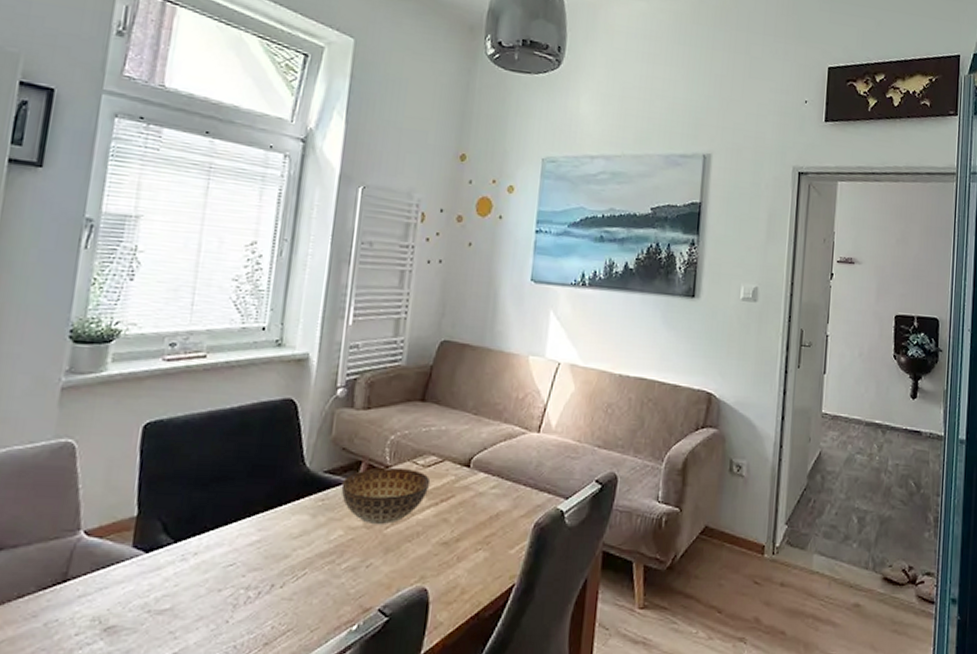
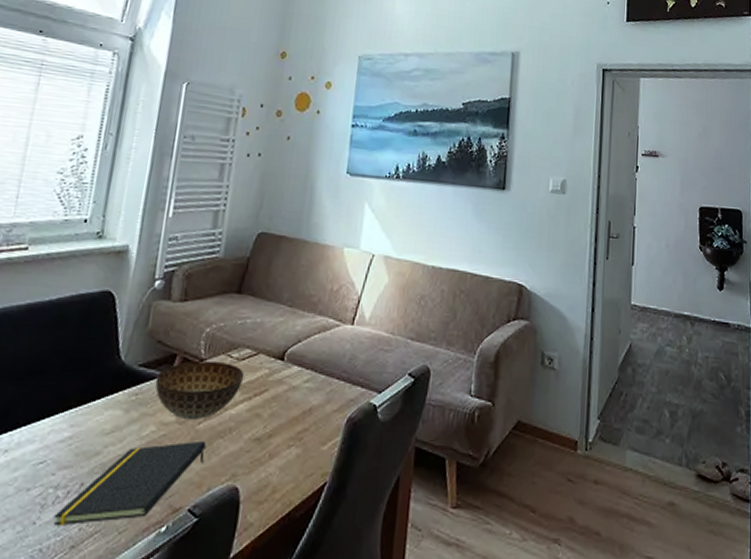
notepad: none [246,544,394,625] -> present [53,440,207,526]

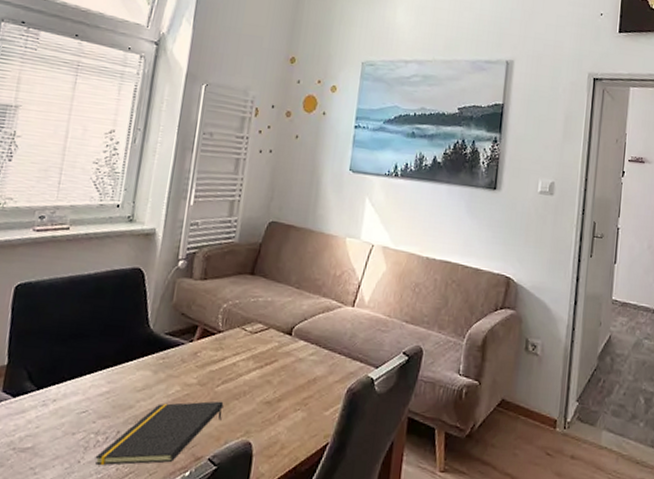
bowl: present [155,360,245,421] -> none [179,332,257,384]

